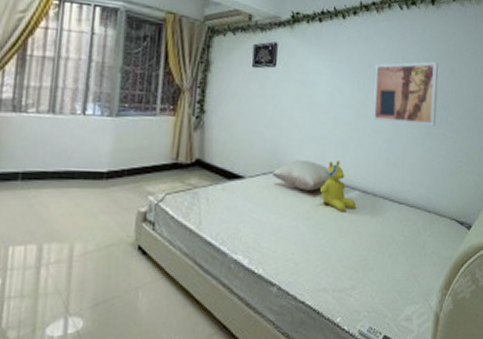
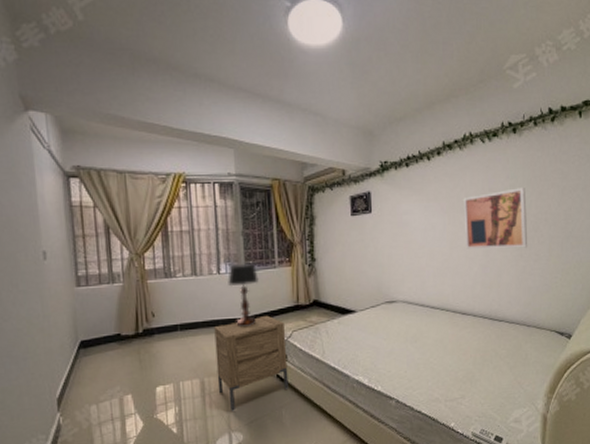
nightstand: none [59,171,157,289] -> present [214,315,289,411]
table lamp: none [93,104,134,184] -> present [227,263,259,328]
pillow: present [271,160,329,191] -> none [379,291,431,318]
teddy bear: present [320,160,356,212] -> none [424,289,458,333]

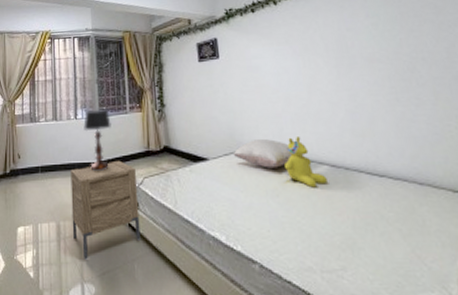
pillow: none [379,291,431,318] -> present [233,139,292,168]
teddy bear: none [424,289,458,333] -> present [285,137,327,188]
wall art: present [463,188,528,250] -> none [317,25,405,94]

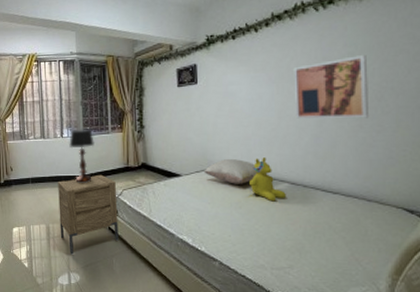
wall art: none [317,25,405,94] -> present [293,55,370,120]

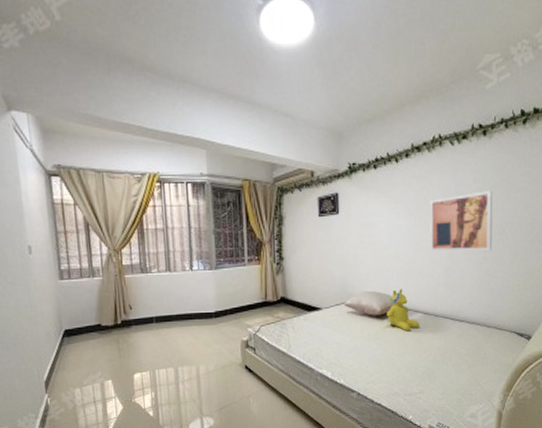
nightstand: present [58,174,119,255] -> none [187,310,256,398]
table lamp: present [69,129,94,184] -> none [200,260,229,321]

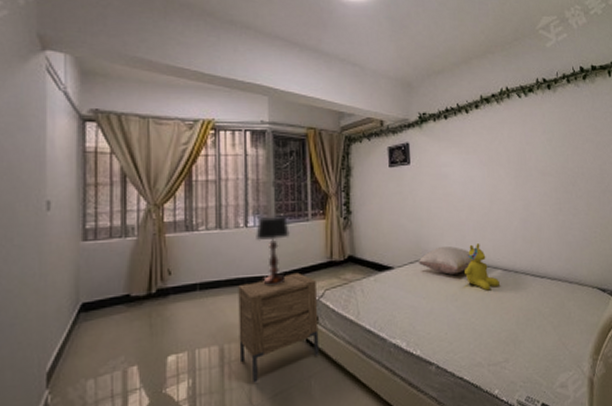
nightstand: none [187,310,256,398] -> present [238,272,319,383]
table lamp: none [200,260,229,321] -> present [256,215,290,286]
wall art: present [429,191,493,252] -> none [502,142,567,204]

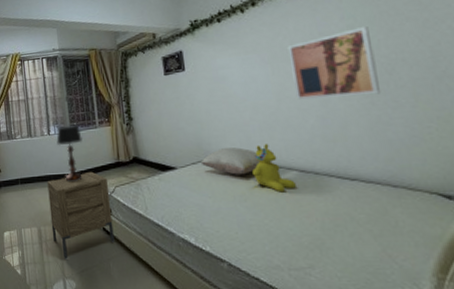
wall art: none [502,142,567,204] -> present [287,26,382,100]

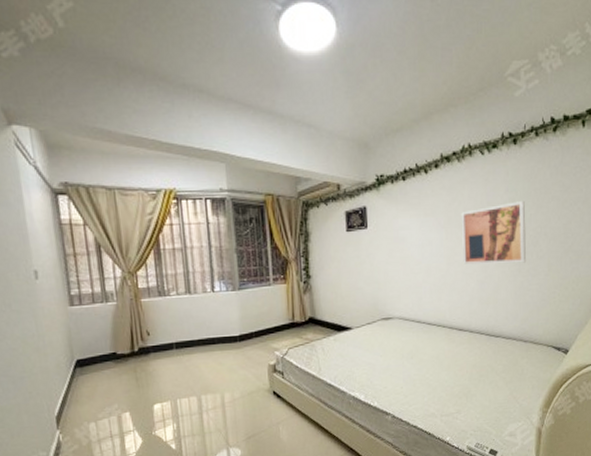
nightstand: present [47,171,115,259] -> none [210,333,285,428]
table lamp: present [56,124,83,183] -> none [222,280,254,346]
pillow: present [200,147,260,175] -> none [375,308,427,334]
teddy bear: present [252,144,296,193] -> none [420,305,454,349]

